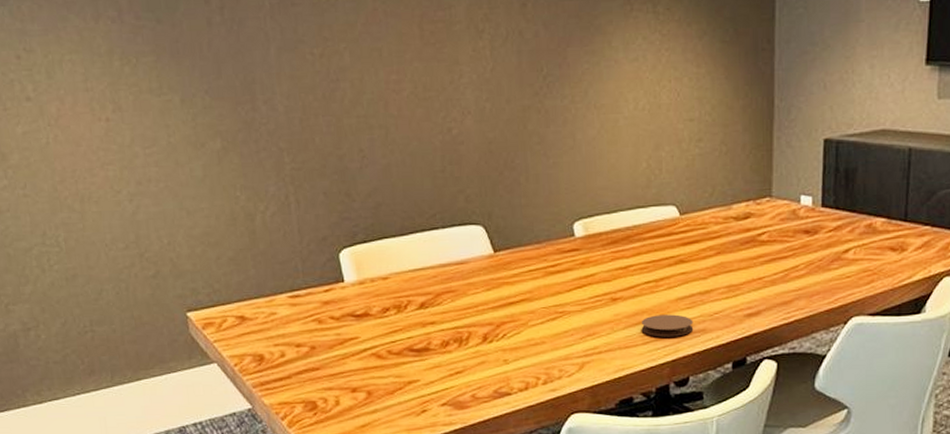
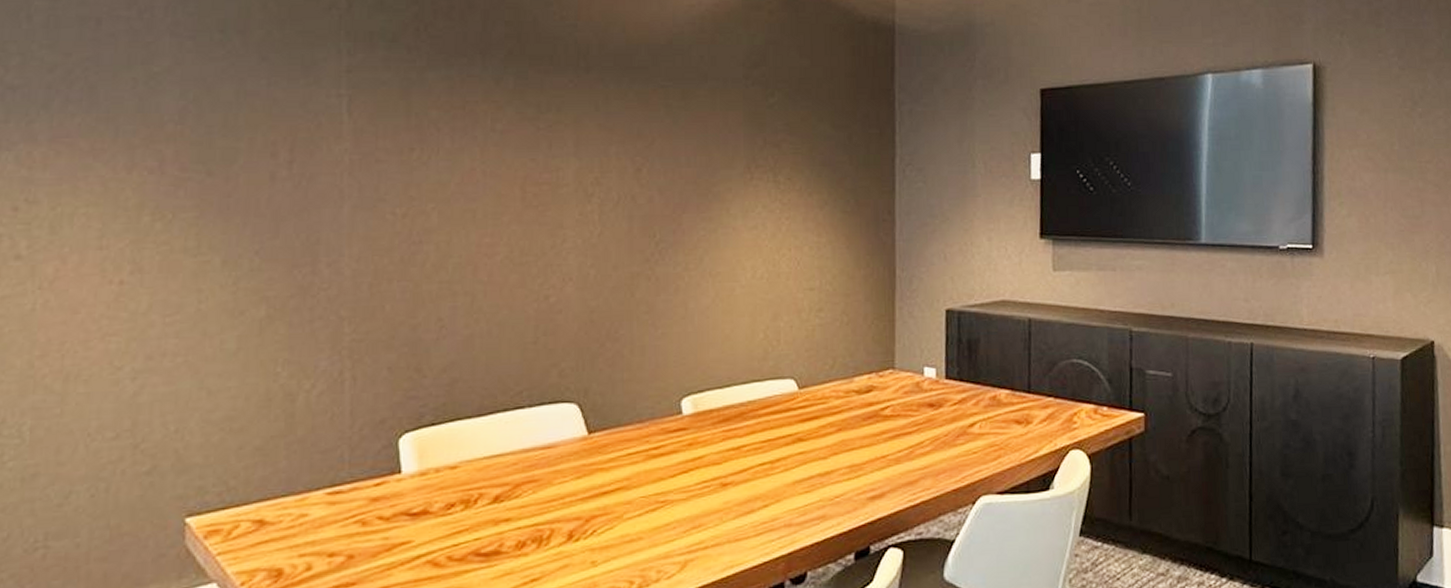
coaster: present [641,314,694,337] -> none [753,500,812,527]

